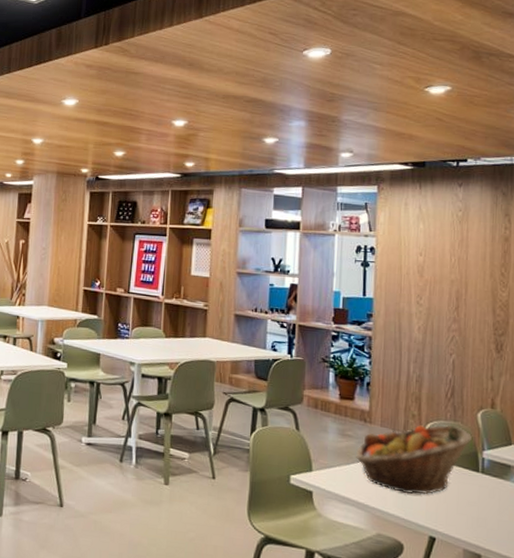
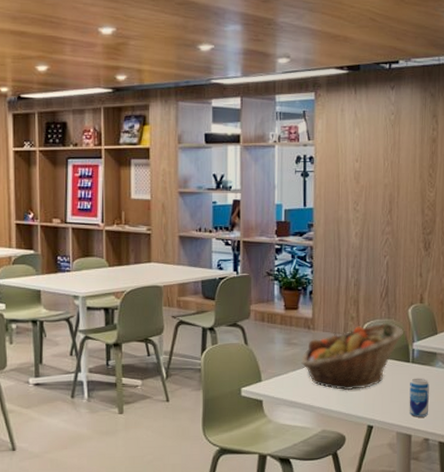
beverage can: none [478,491,503,537] -> present [409,378,429,418]

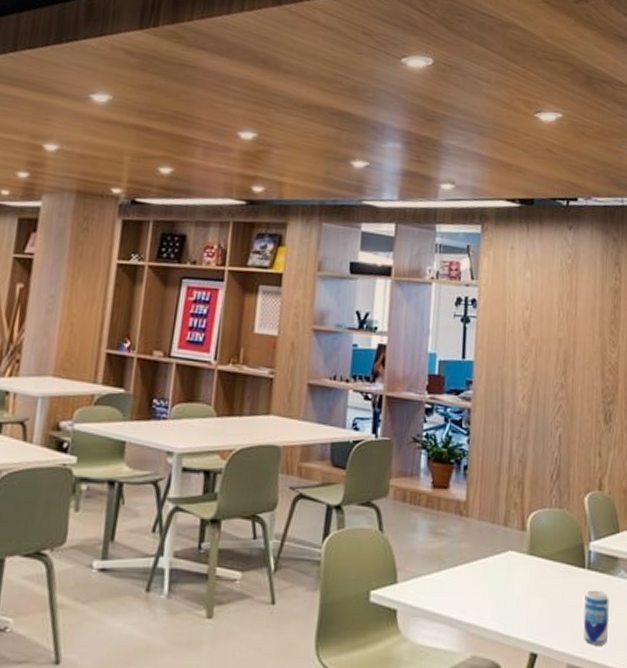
fruit basket: present [301,322,404,391] -> none [449,513,579,603]

